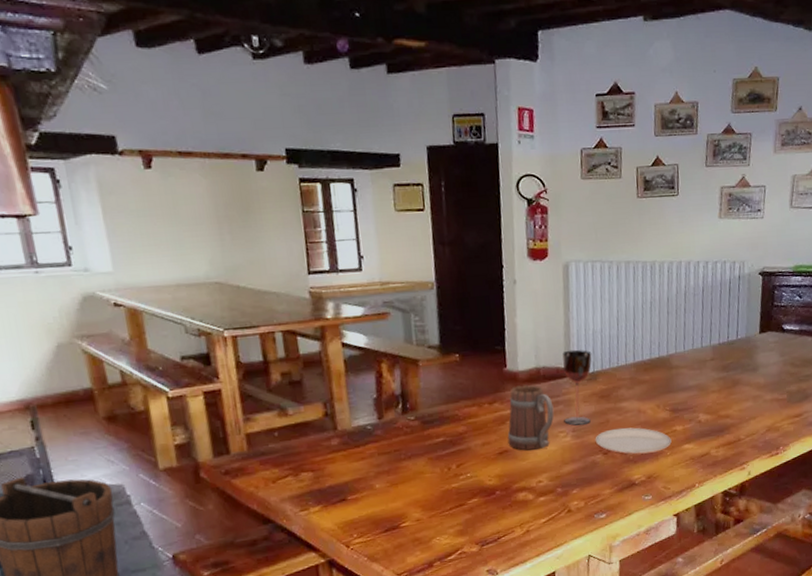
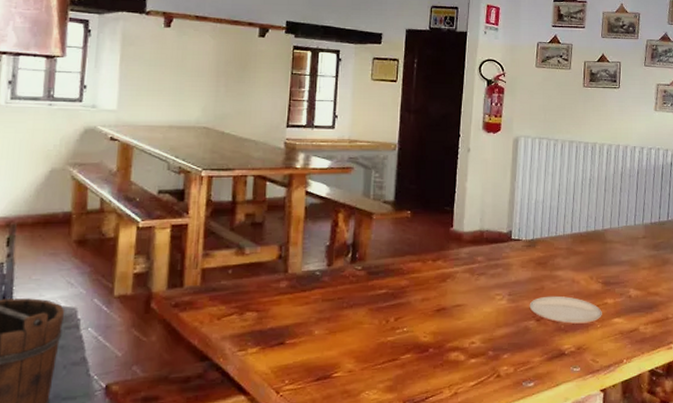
beer mug: present [507,384,554,451] -> none [446,245,493,310]
wineglass: present [562,349,592,426] -> none [501,216,533,289]

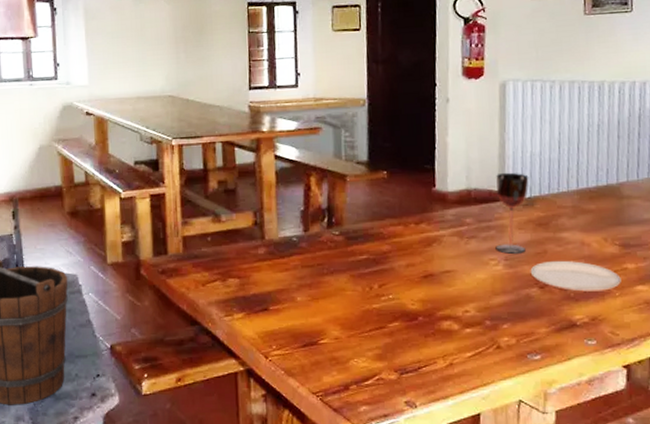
wineglass: none [501,216,533,289] -> present [495,172,529,254]

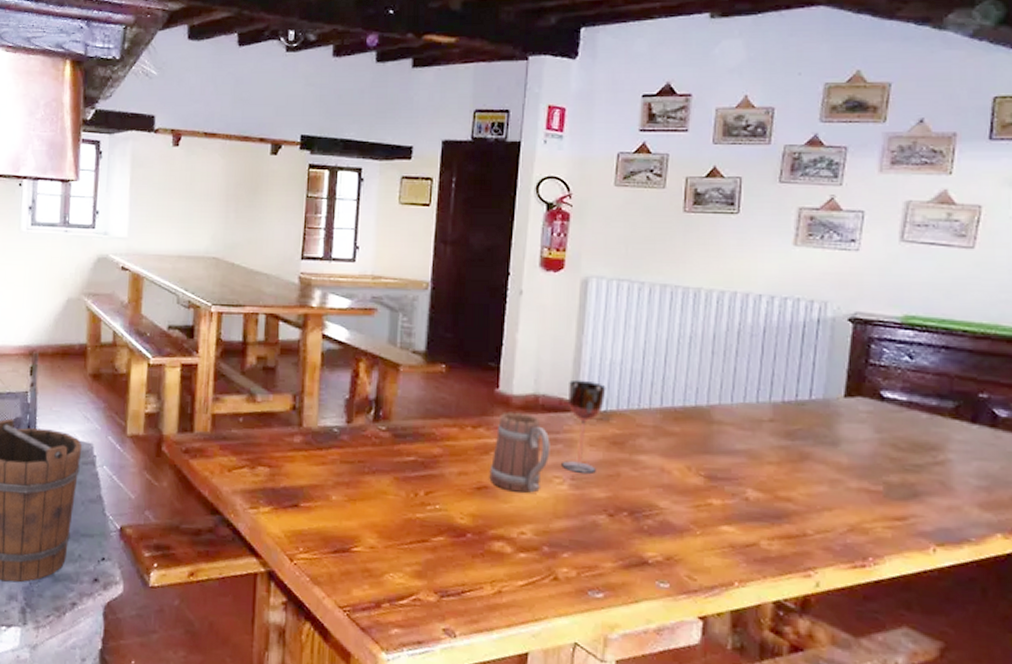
beer mug: none [433,206,485,276] -> present [489,411,550,493]
plate: present [530,260,621,292] -> none [599,486,704,528]

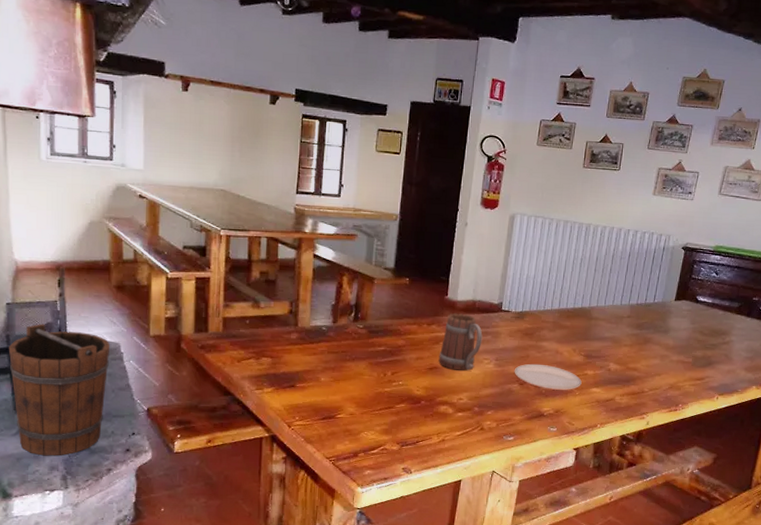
wineglass: present [561,379,606,474] -> none [490,289,523,356]
plate: none [599,486,704,528] -> present [514,363,582,390]

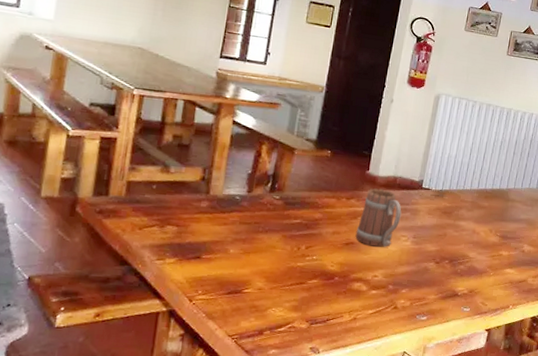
plate: present [514,363,582,390] -> none [431,242,497,271]

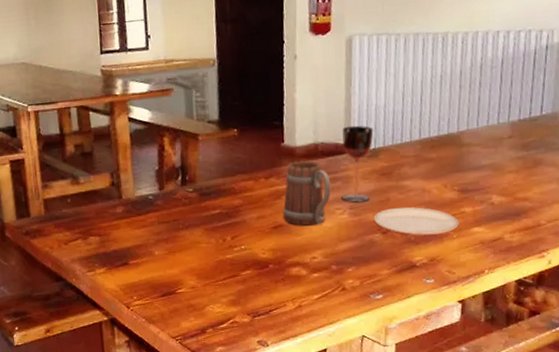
wineglass: none [408,167,444,234] -> present [341,125,374,203]
plate: none [431,242,497,271] -> present [373,207,459,236]

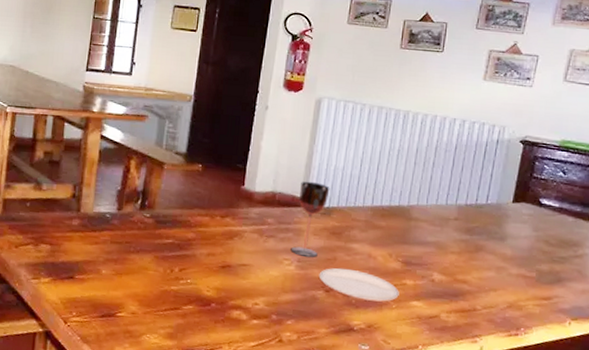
beer mug: present [282,160,331,226] -> none [232,205,283,272]

